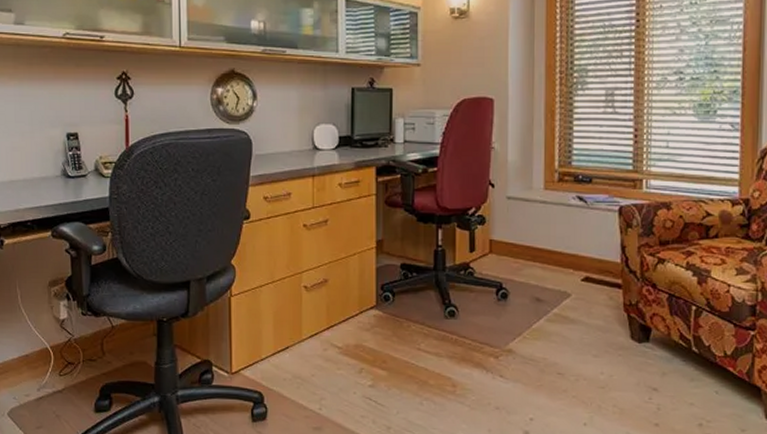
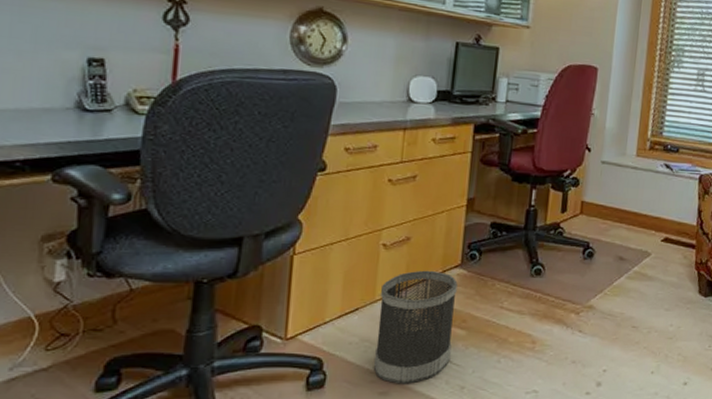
wastebasket: none [306,311,375,421] -> present [373,270,458,384]

